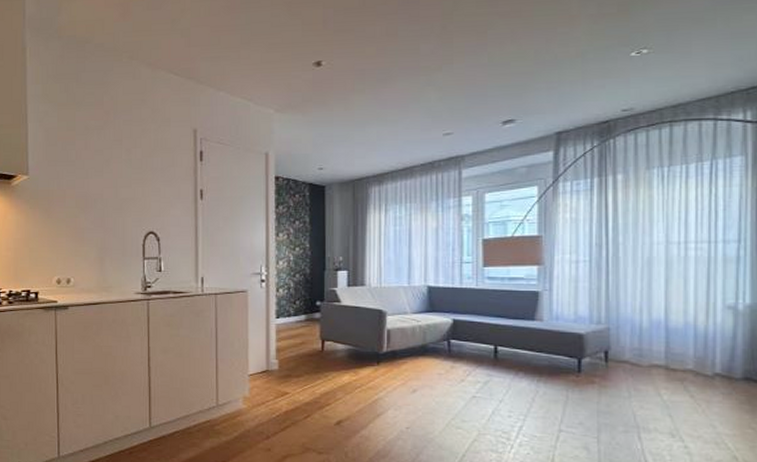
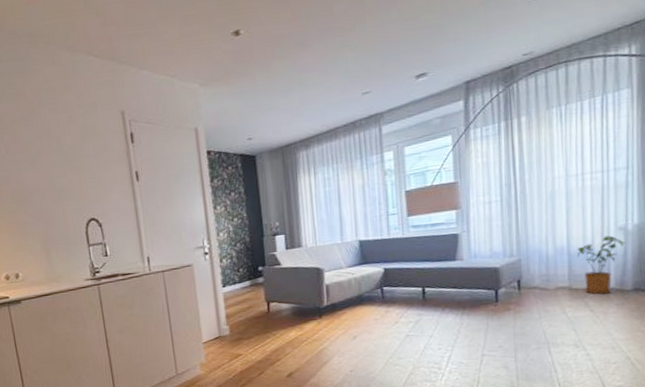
house plant: none [676,313,736,380] -> present [577,235,626,295]

